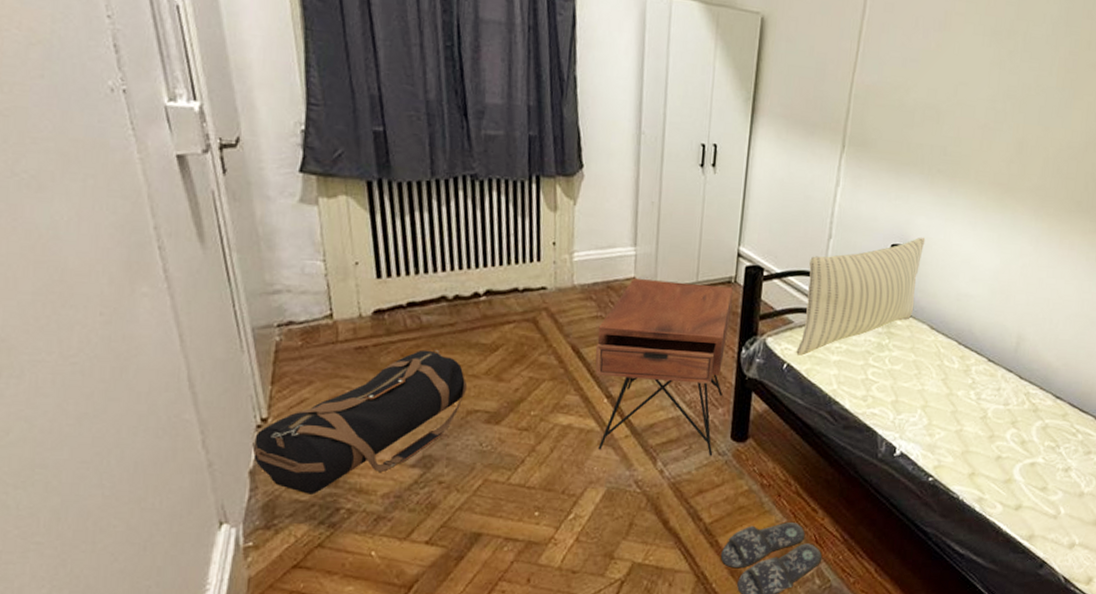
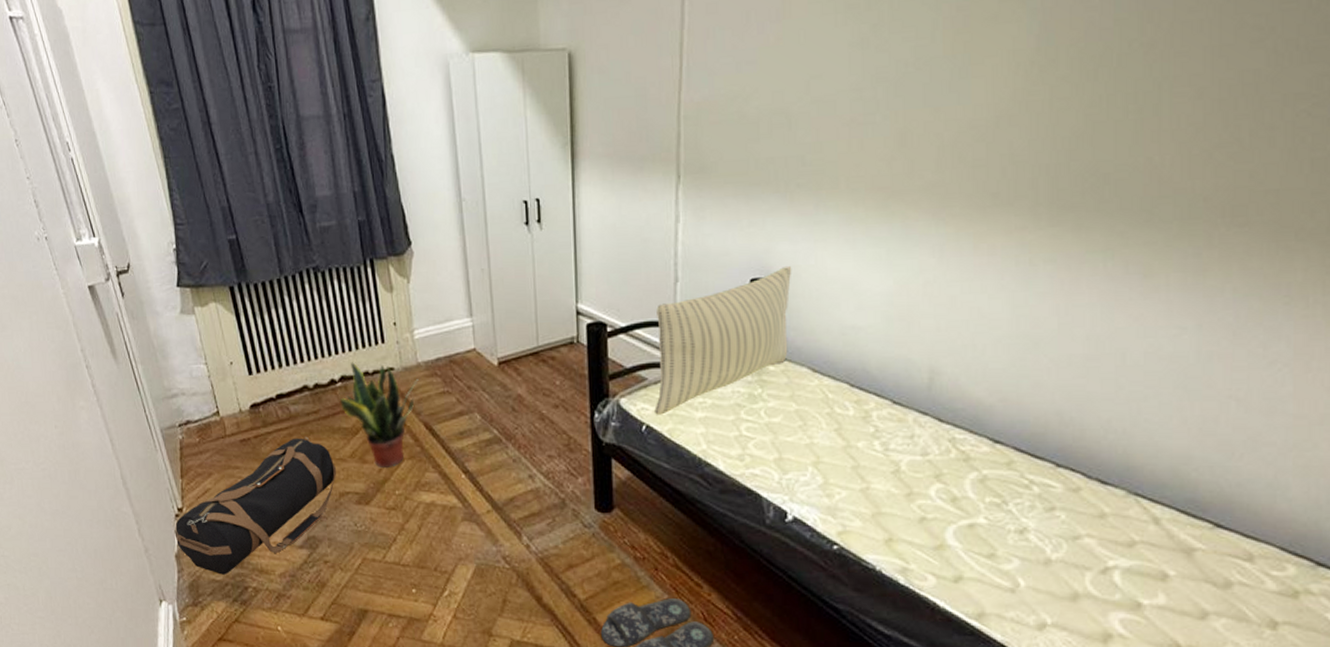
potted plant: none [480,277,572,388] -> present [339,362,419,467]
nightstand: present [594,279,733,456] -> none [446,348,580,529]

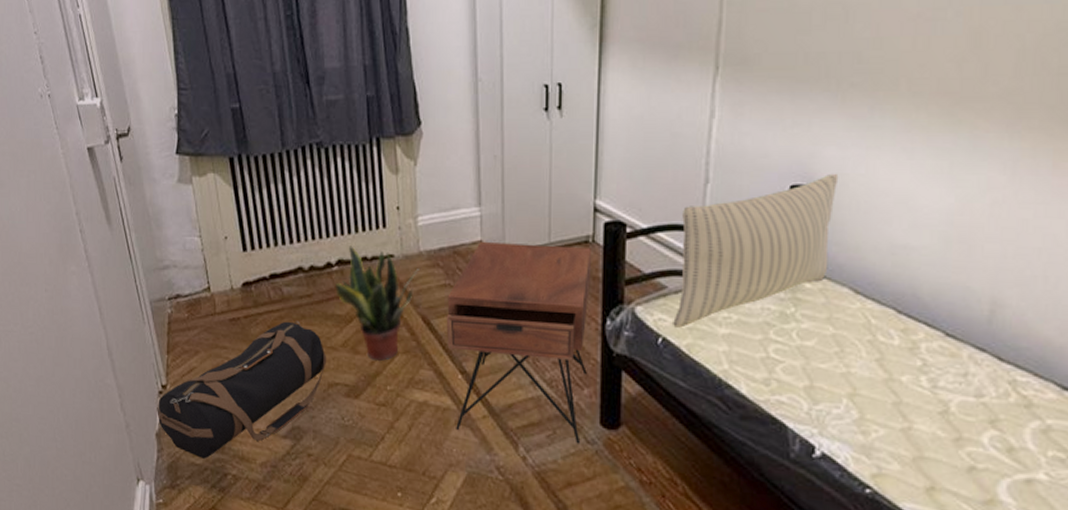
nightstand: none [446,348,580,529] -> present [446,242,591,444]

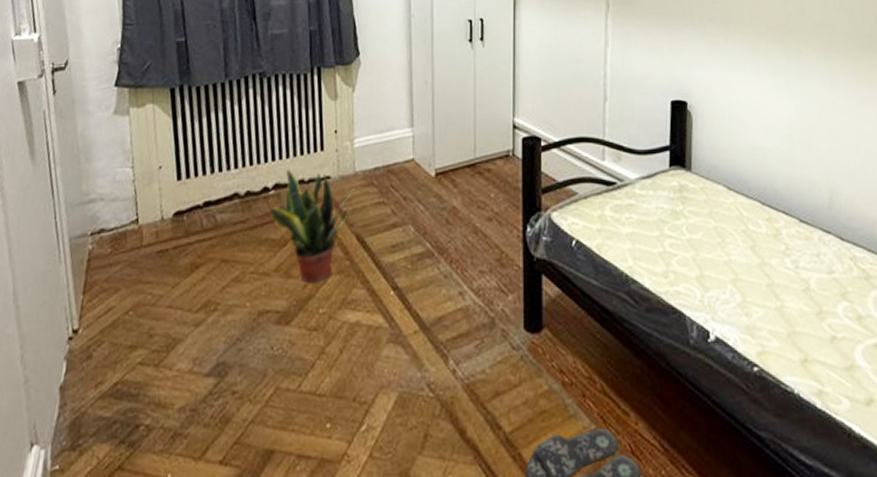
duffel bag: present [157,320,327,459] -> none [63,248,259,410]
nightstand: present [446,242,591,444] -> none [379,160,512,351]
pillow: present [673,173,839,328] -> none [584,90,707,230]

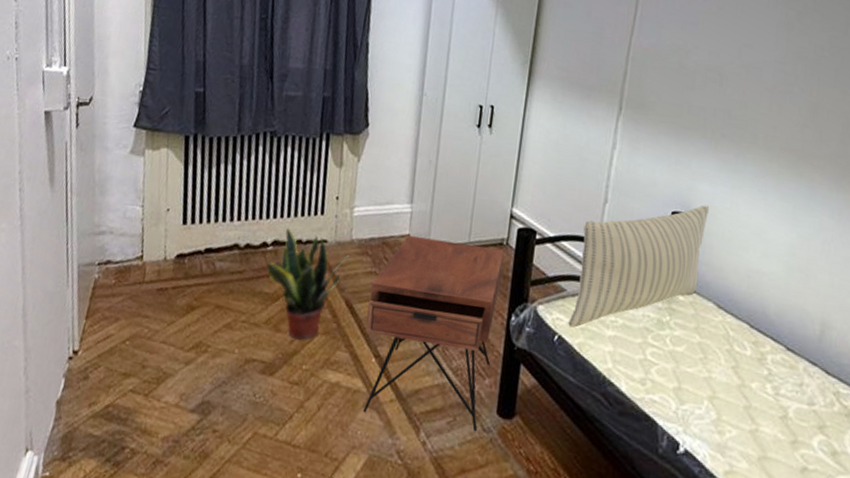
nightstand: none [379,160,512,351] -> present [363,236,505,432]
pillow: none [584,90,707,230] -> present [568,205,710,328]

